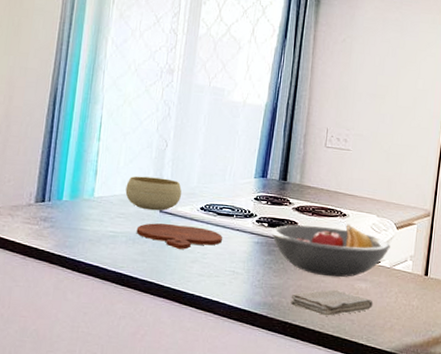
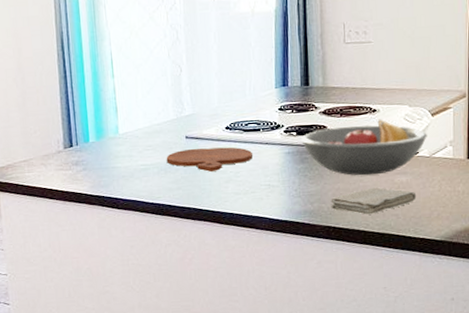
bowl: present [125,176,182,211] -> none [148,104,204,138]

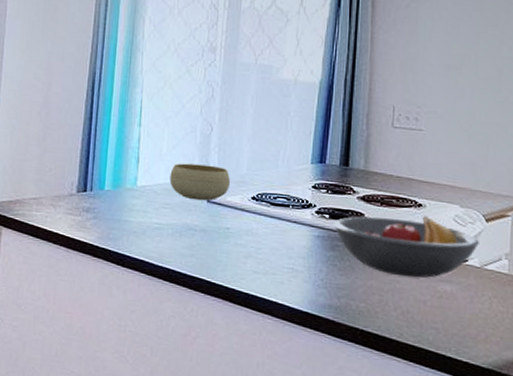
bowl: none [148,104,204,138] -> present [169,163,230,201]
cutting board: present [166,147,252,172] -> none [183,214,278,244]
washcloth: present [331,187,417,215] -> none [360,291,462,323]

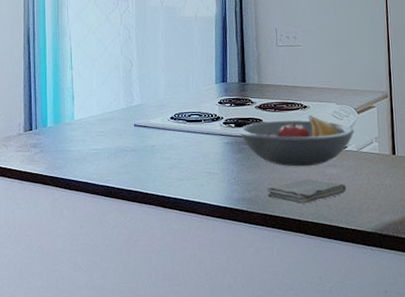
bowl: present [169,163,230,201] -> none [101,95,151,126]
washcloth: none [360,291,462,323] -> present [267,178,347,204]

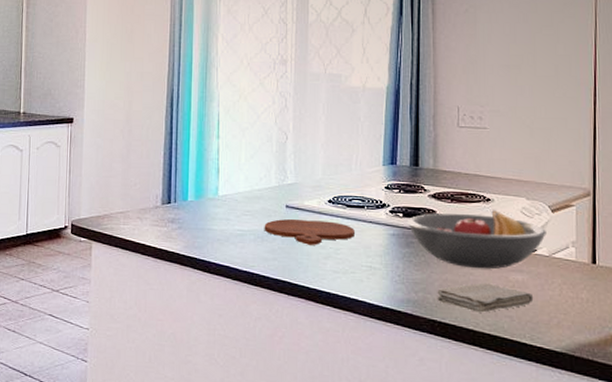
cutting board: none [116,135,195,158] -> present [264,219,354,245]

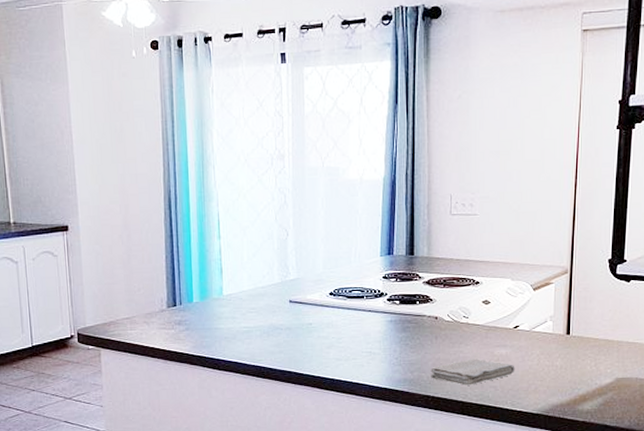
cutting board: present [264,219,354,245] -> none [269,313,355,337]
fruit bowl: present [406,209,546,269] -> none [403,291,528,347]

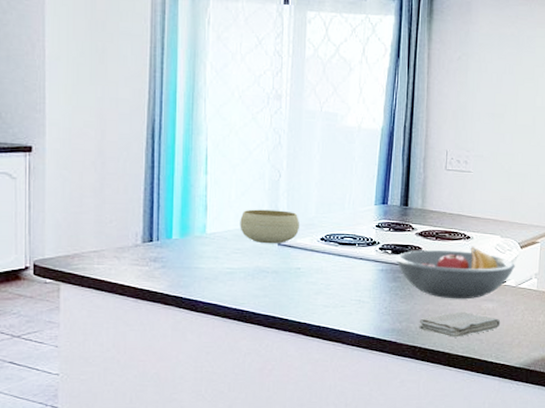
bowl: none [253,268,308,302] -> present [240,209,299,244]
fruit bowl: none [403,291,528,347] -> present [394,246,515,300]

